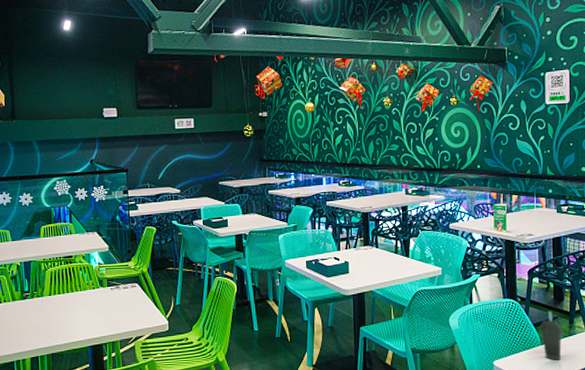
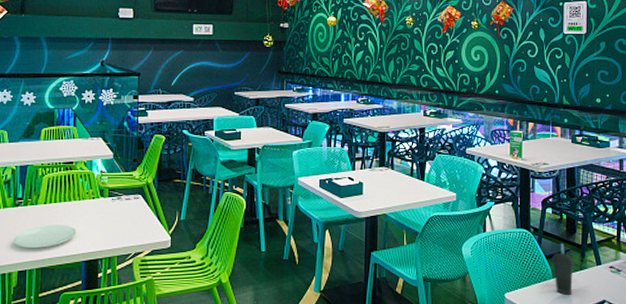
plate: none [24,314,81,336] -> present [13,225,77,248]

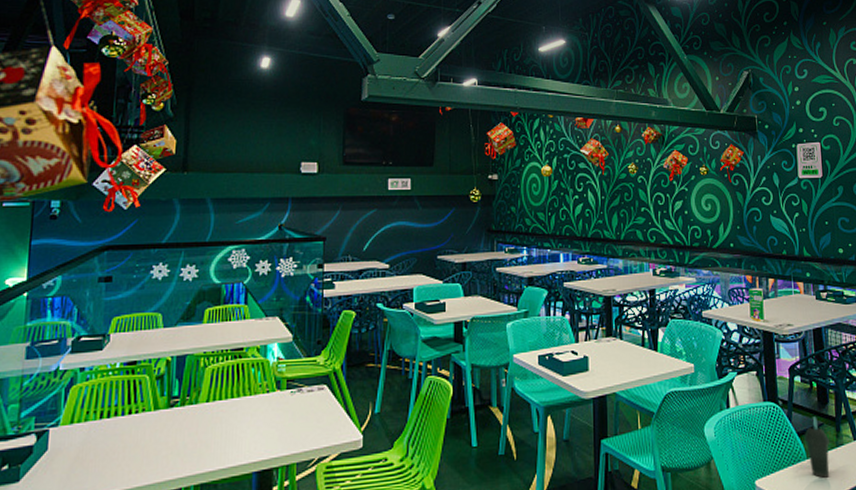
plate: present [13,225,77,248] -> none [166,427,246,460]

